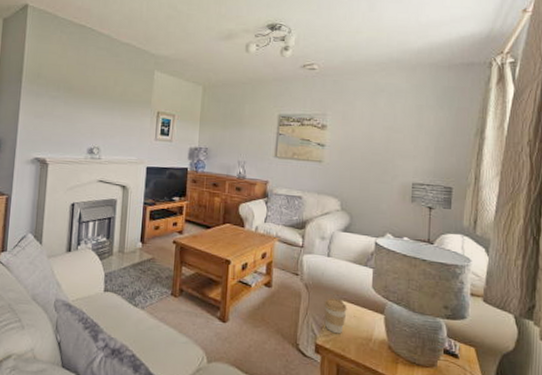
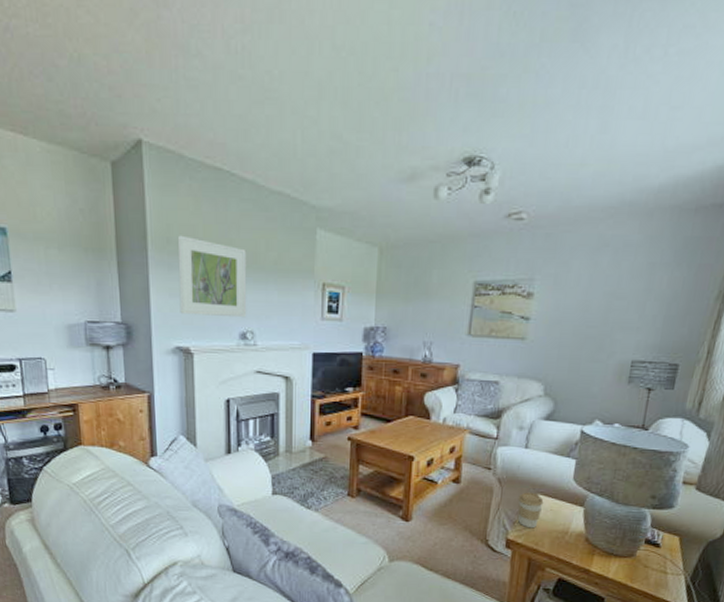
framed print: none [41,72,99,137] -> present [177,235,247,318]

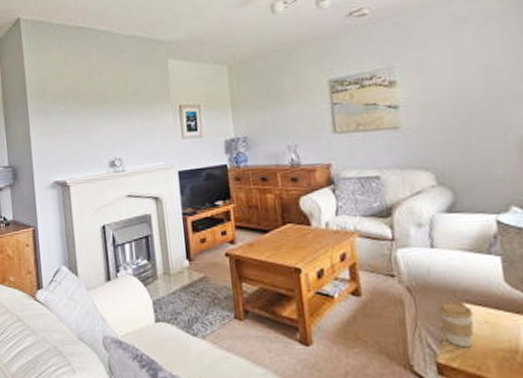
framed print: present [177,235,247,318] -> none [50,85,114,152]

